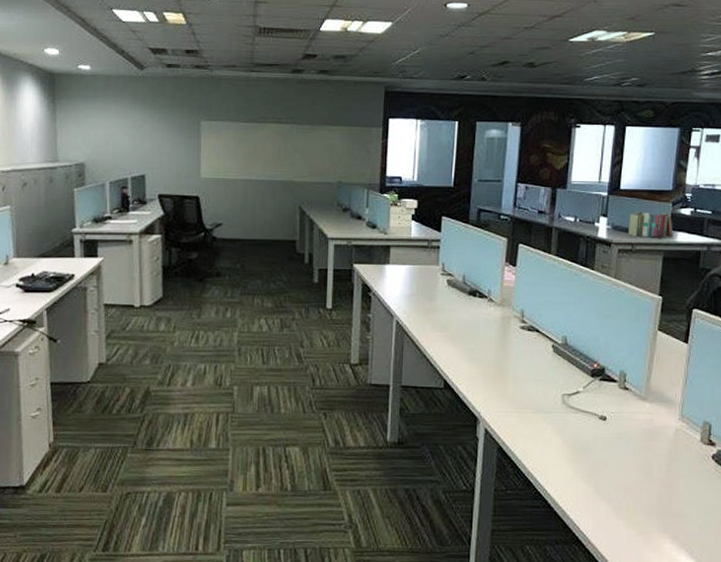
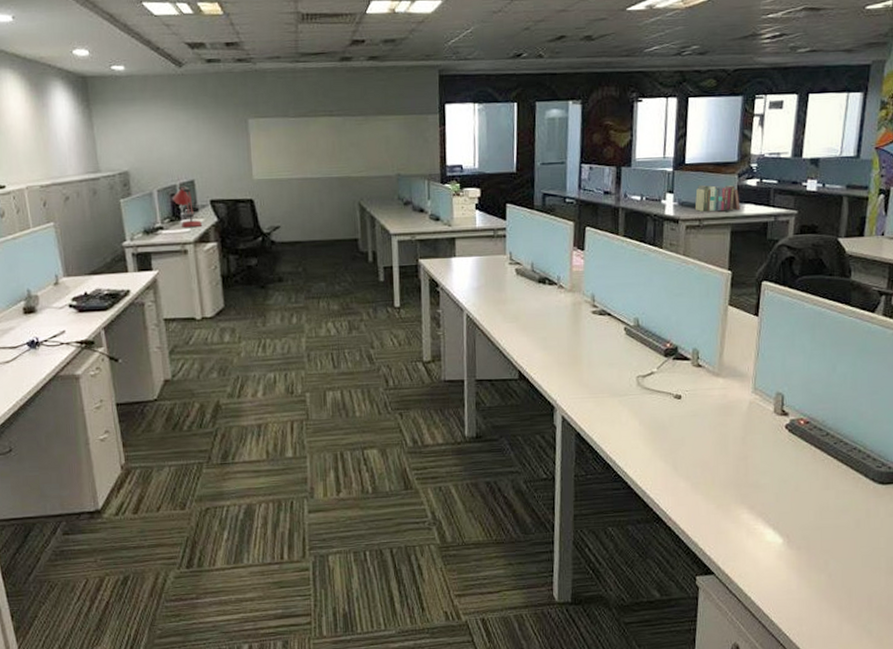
desk lamp: none [123,179,148,220] -> present [173,185,202,228]

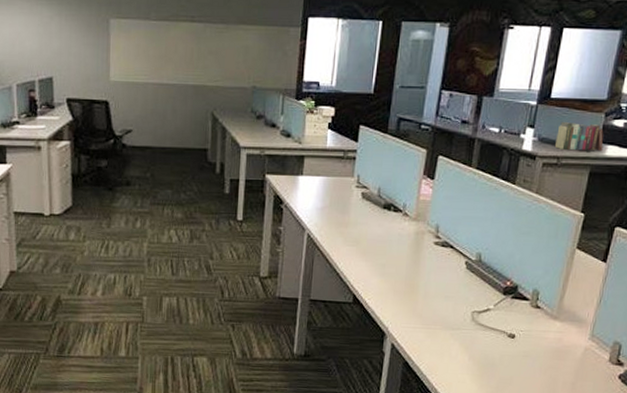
desk lamp: present [173,185,202,228] -> none [31,82,57,125]

